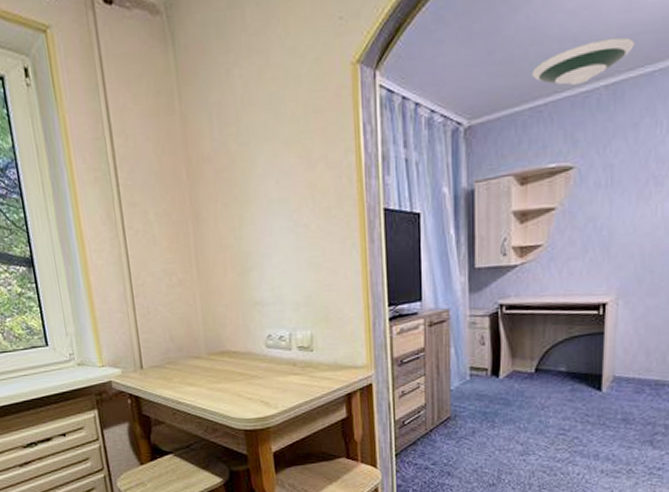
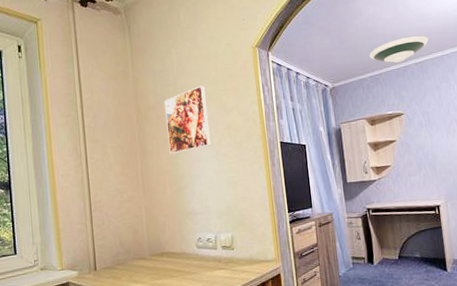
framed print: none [223,125,289,224] -> present [164,85,212,154]

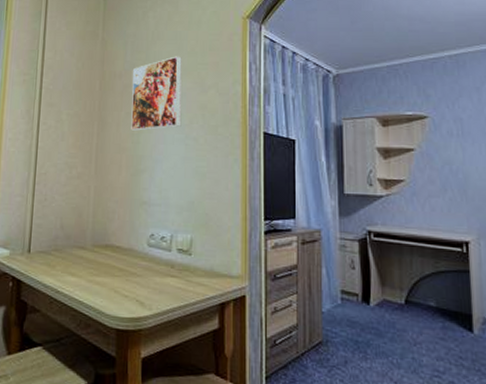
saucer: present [368,35,429,63] -> none [387,21,470,53]

